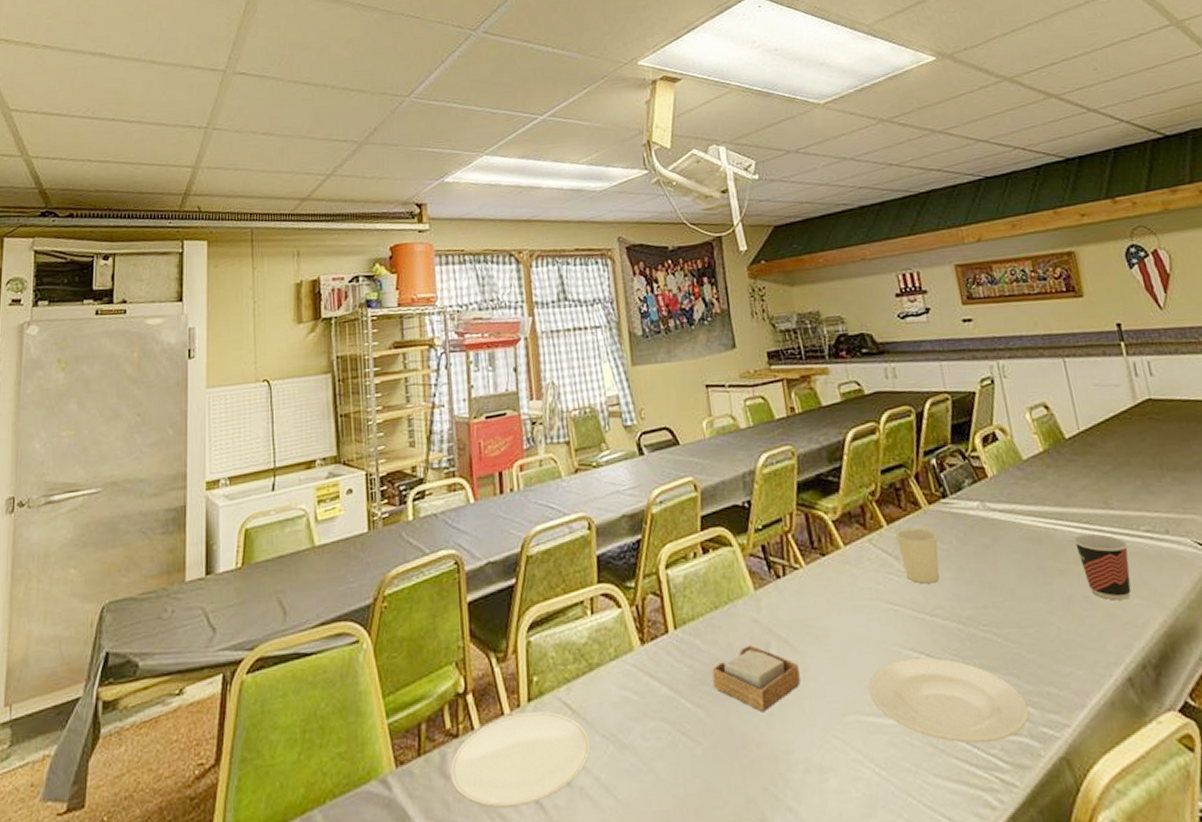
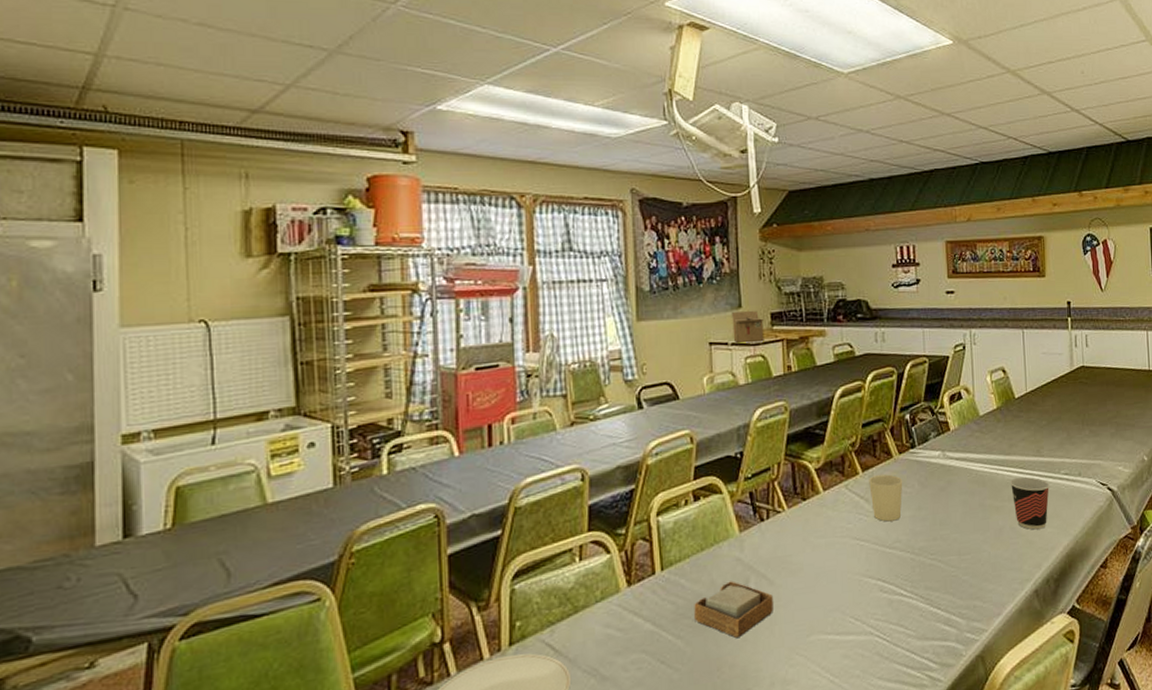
cardboard box: none [726,351,763,385] -> present [732,311,765,344]
plate: present [868,657,1030,744] -> none [831,583,959,651]

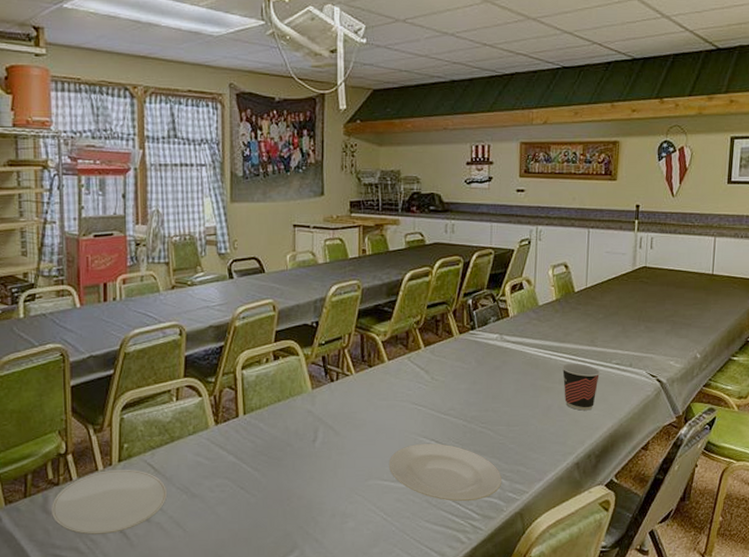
napkin holder: present [694,581,774,639] -> none [270,429,339,476]
cardboard box: present [732,311,765,344] -> none [315,199,344,227]
plate: none [831,583,959,651] -> present [388,443,503,502]
dixie cup: present [869,474,903,522] -> none [430,351,461,392]

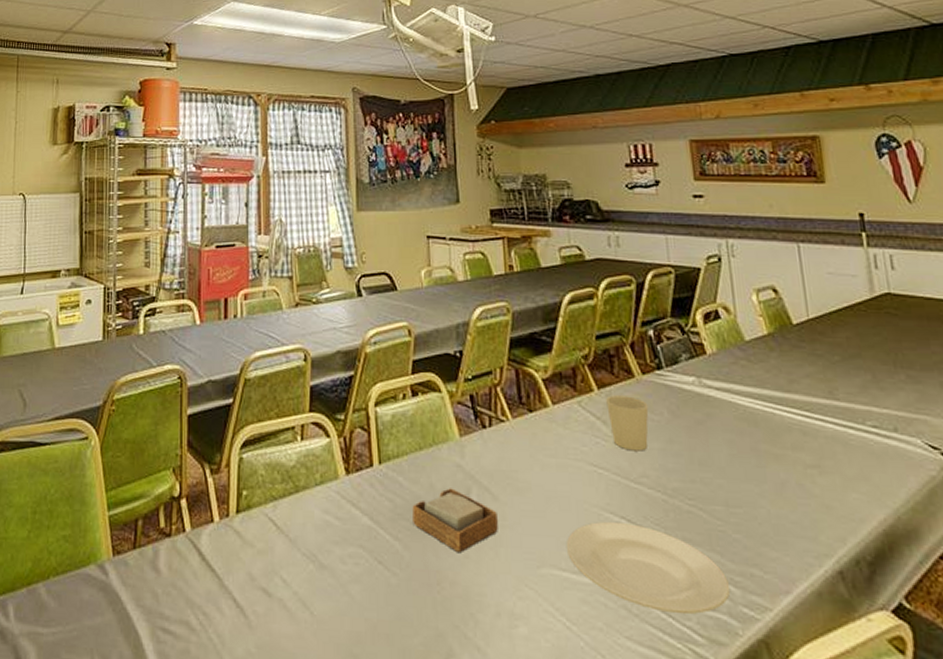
plate: present [52,469,168,535] -> none [162,522,292,608]
napkin holder: none [270,429,339,476] -> present [412,488,499,554]
dixie cup: none [430,351,461,392] -> present [606,395,649,451]
cup: present [561,363,601,411] -> none [792,421,852,493]

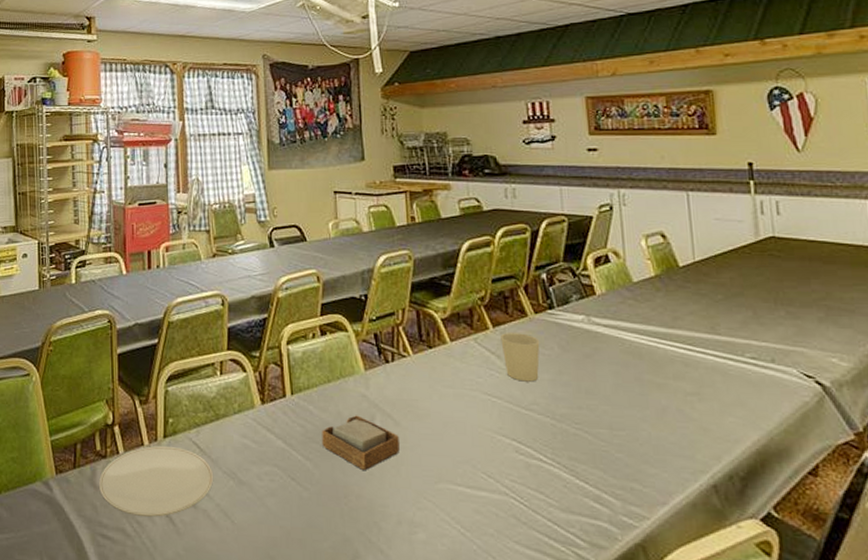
plate: none [162,522,292,608] -> present [99,445,214,517]
plate: present [566,521,731,615] -> none [461,443,612,523]

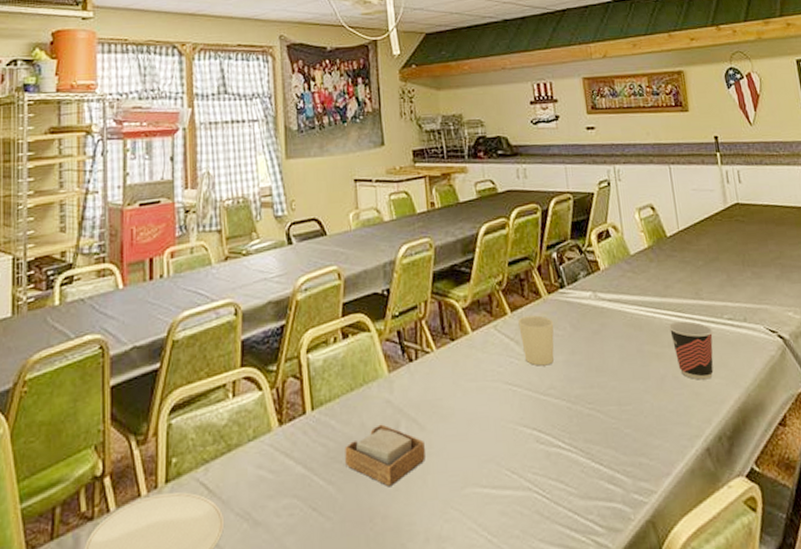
cup: none [674,354,731,417] -> present [668,321,714,380]

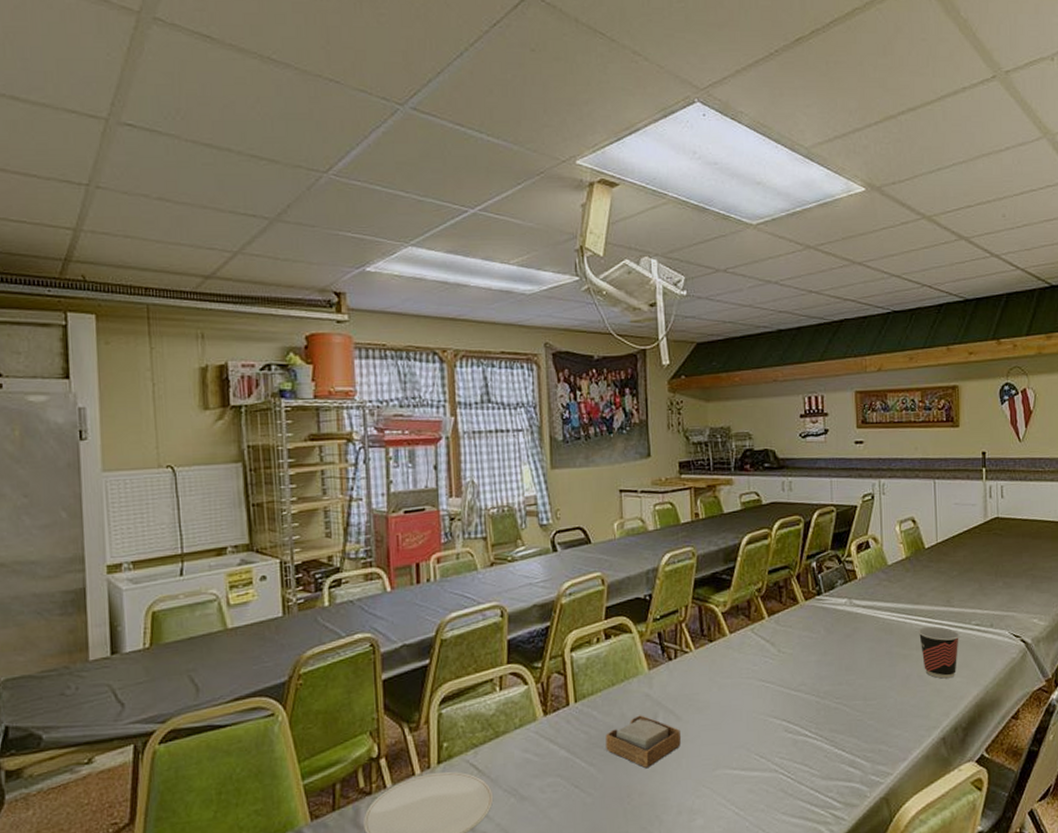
dixie cup: present [518,315,555,366] -> none [775,620,809,665]

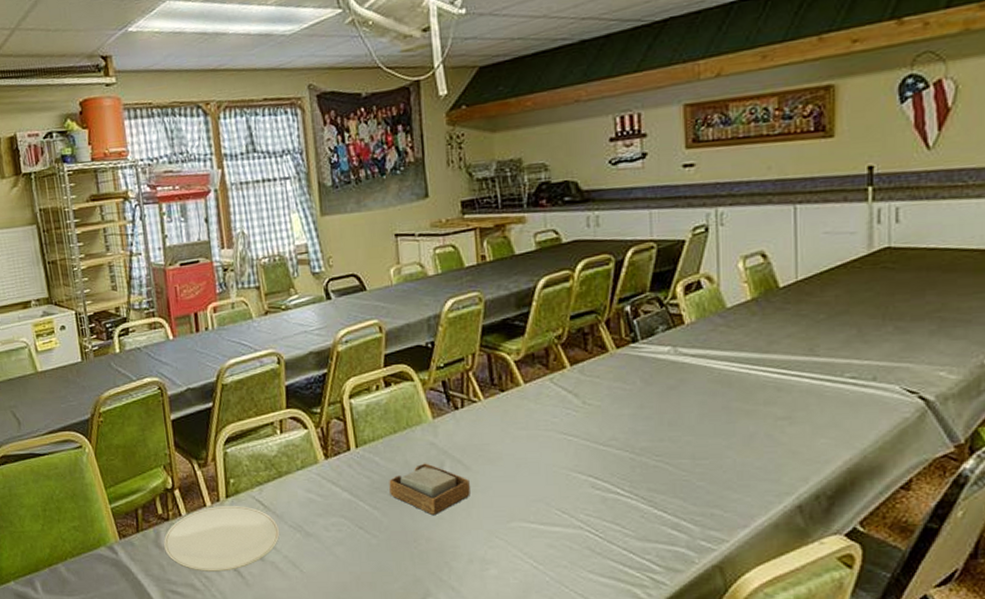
cup: present [918,626,960,679] -> none [766,378,828,439]

